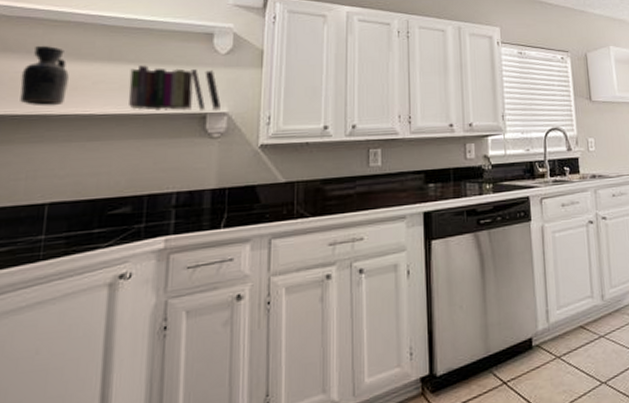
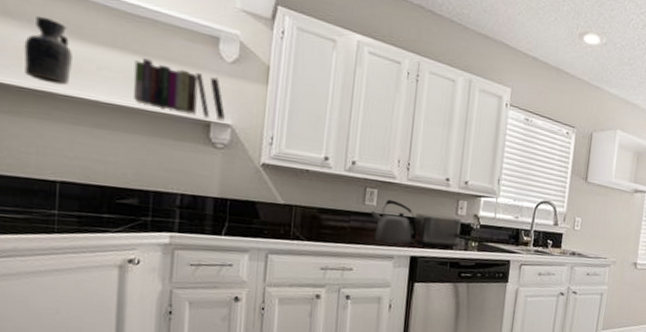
kettle: none [375,156,428,203] -> present [370,199,418,244]
toaster: none [423,162,473,199] -> present [413,212,462,248]

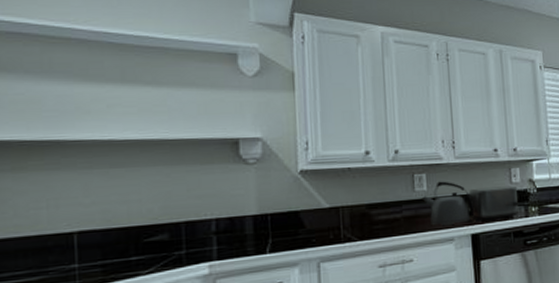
ceramic jug: present [24,15,74,86] -> none [23,64,80,132]
books: present [133,58,225,122] -> none [148,87,253,137]

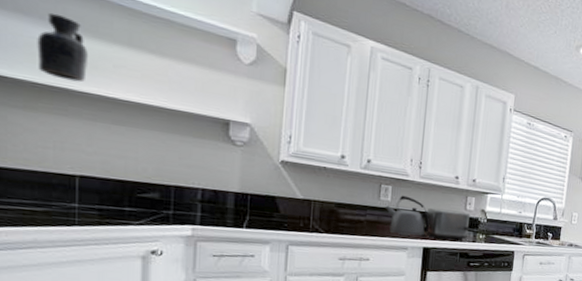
ceramic jug: none [23,64,80,132] -> present [37,12,89,83]

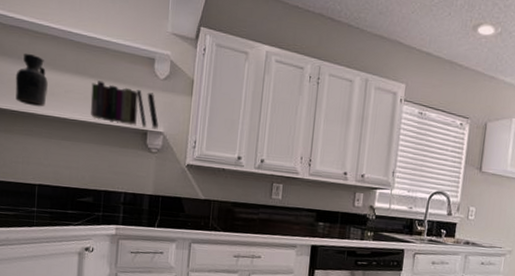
books: none [151,57,244,121] -> present [90,81,158,130]
kettle: present [385,195,430,237] -> none [276,193,318,234]
toaster: present [425,207,471,240] -> none [314,205,359,238]

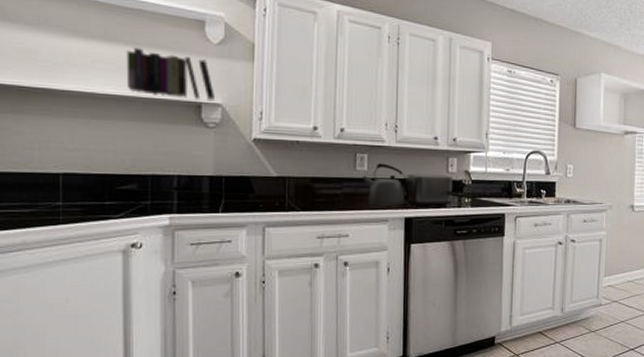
ceramic jug: present [15,53,49,107] -> none [23,17,69,81]
kettle: none [276,193,318,234] -> present [361,163,410,207]
toaster: none [314,205,359,238] -> present [406,173,453,207]

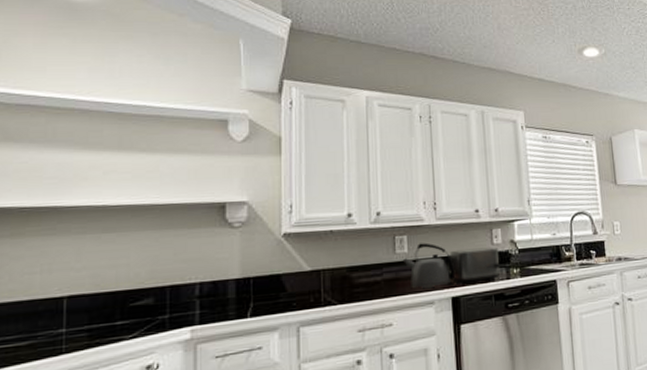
books: present [126,48,215,101] -> none [142,154,240,201]

